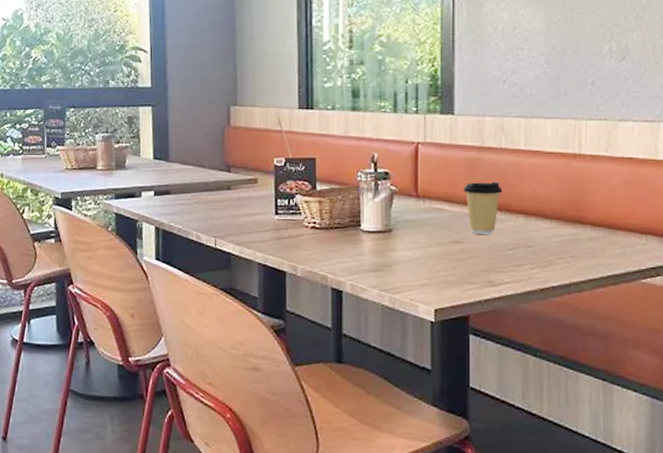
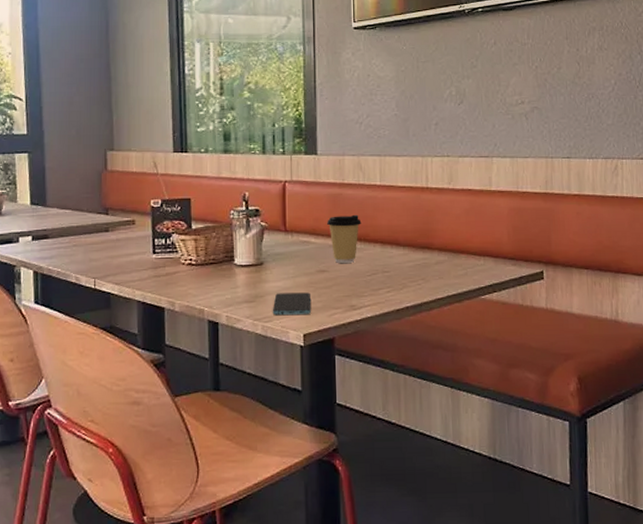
smartphone: none [400,263,444,288] -> present [272,292,312,315]

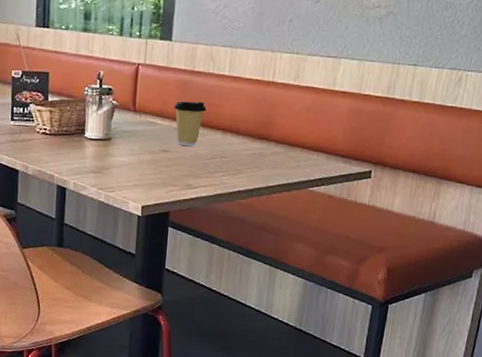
smartphone: present [272,292,312,315] -> none [115,167,152,188]

